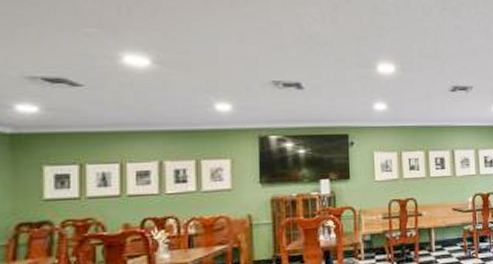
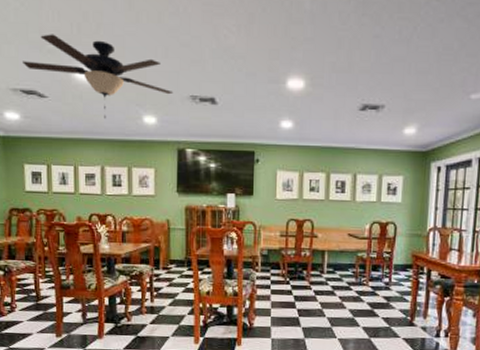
ceiling fan: none [47,16,252,108] -> present [23,34,174,119]

